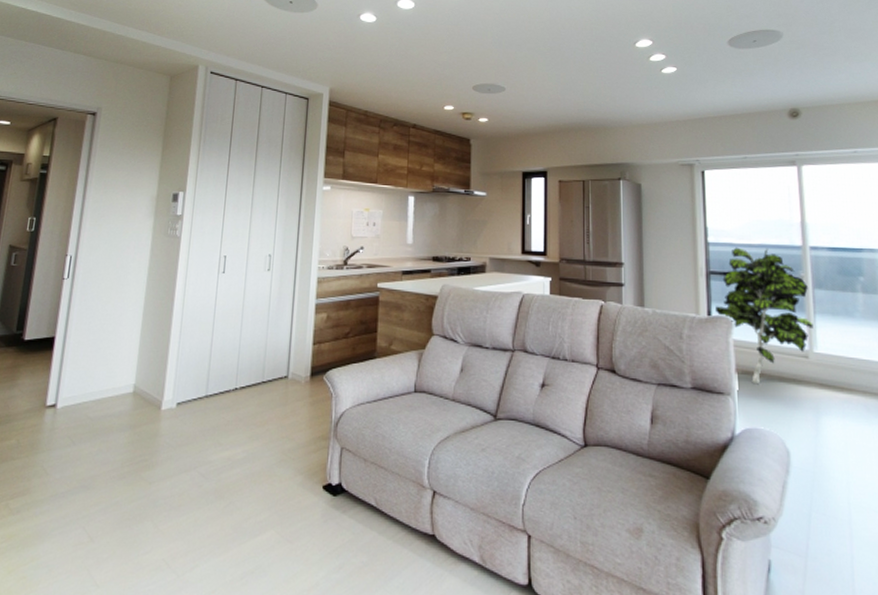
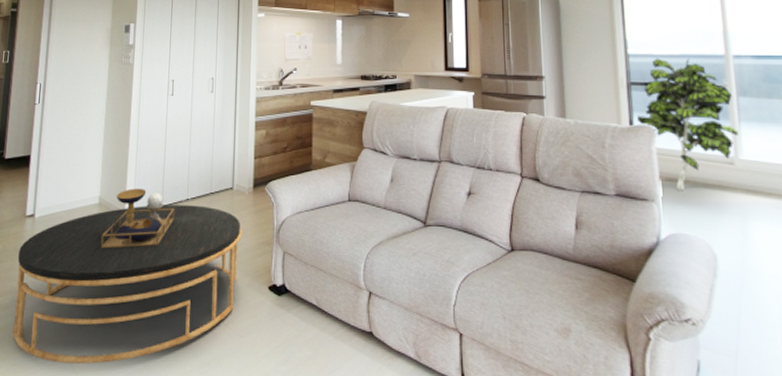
coffee table: none [23,376,296,576] -> present [12,188,243,364]

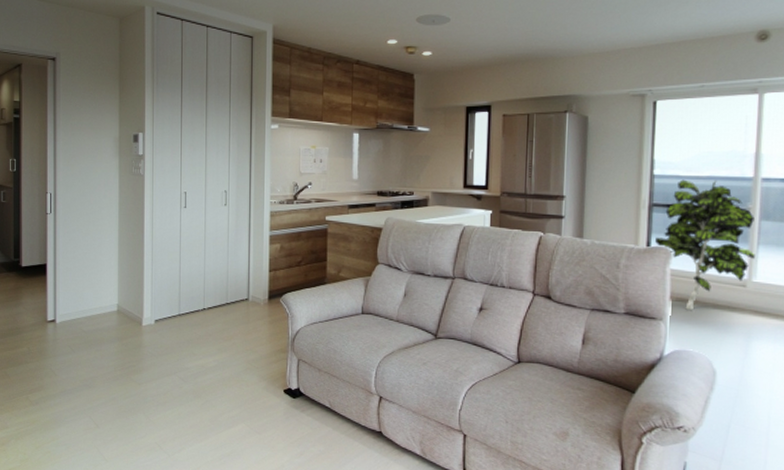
coffee table: present [12,188,243,364] -> none [42,297,258,454]

